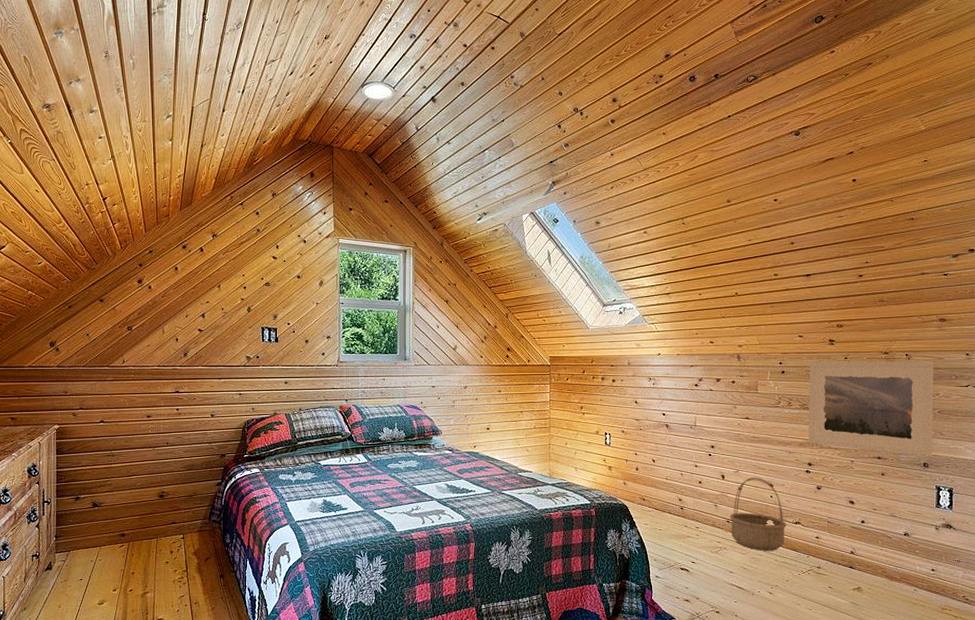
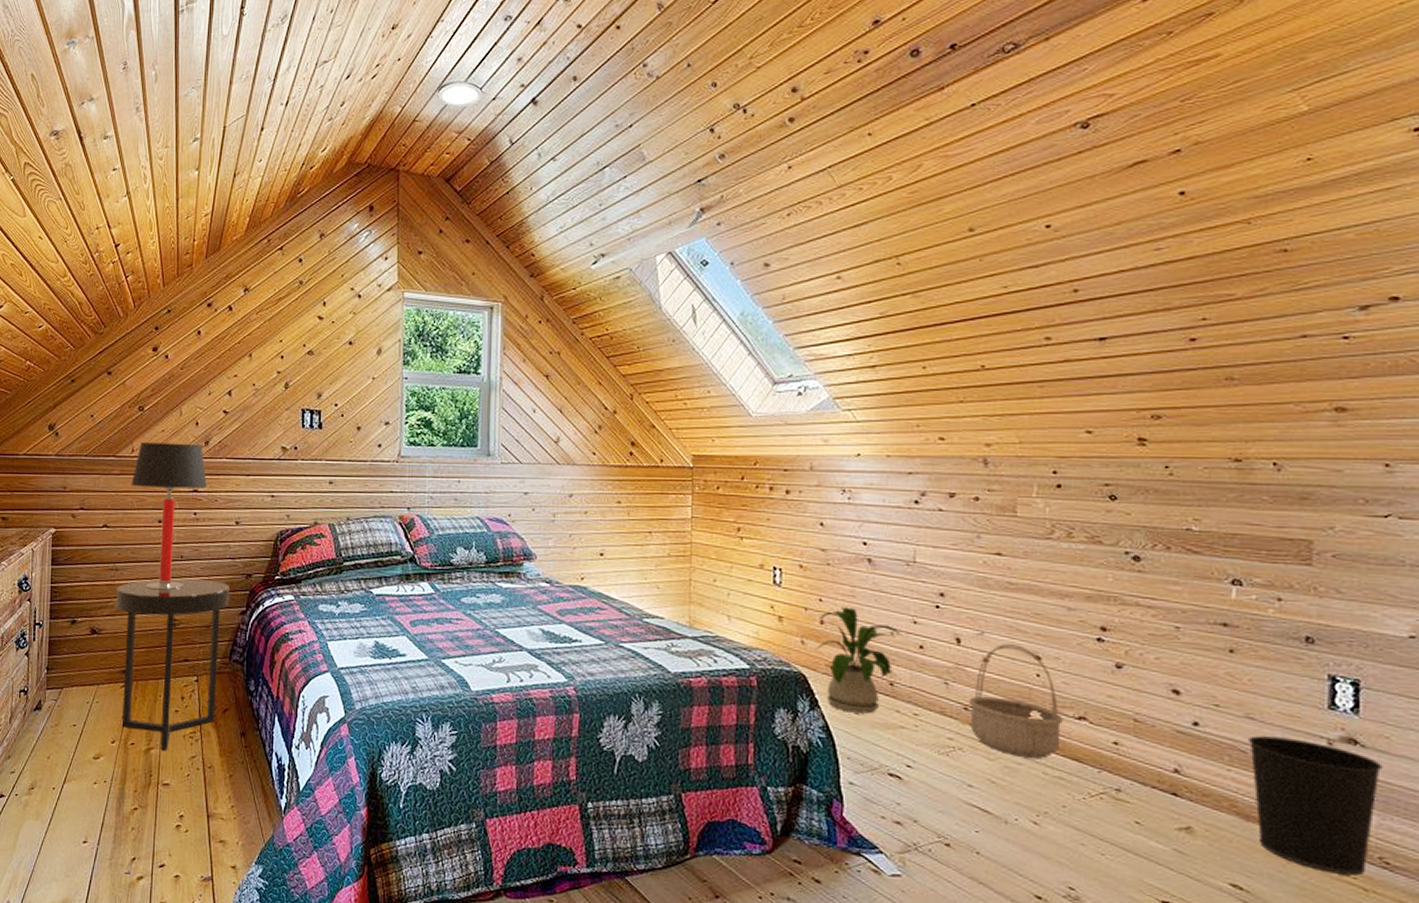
side table: none [114,460,208,593] -> present [116,578,230,750]
table lamp: none [122,355,187,470] -> present [130,442,207,590]
house plant: none [633,458,688,529] -> present [816,607,902,714]
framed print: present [809,361,934,457] -> none [1101,470,1325,627]
wastebasket: none [892,527,965,609] -> present [1247,735,1383,876]

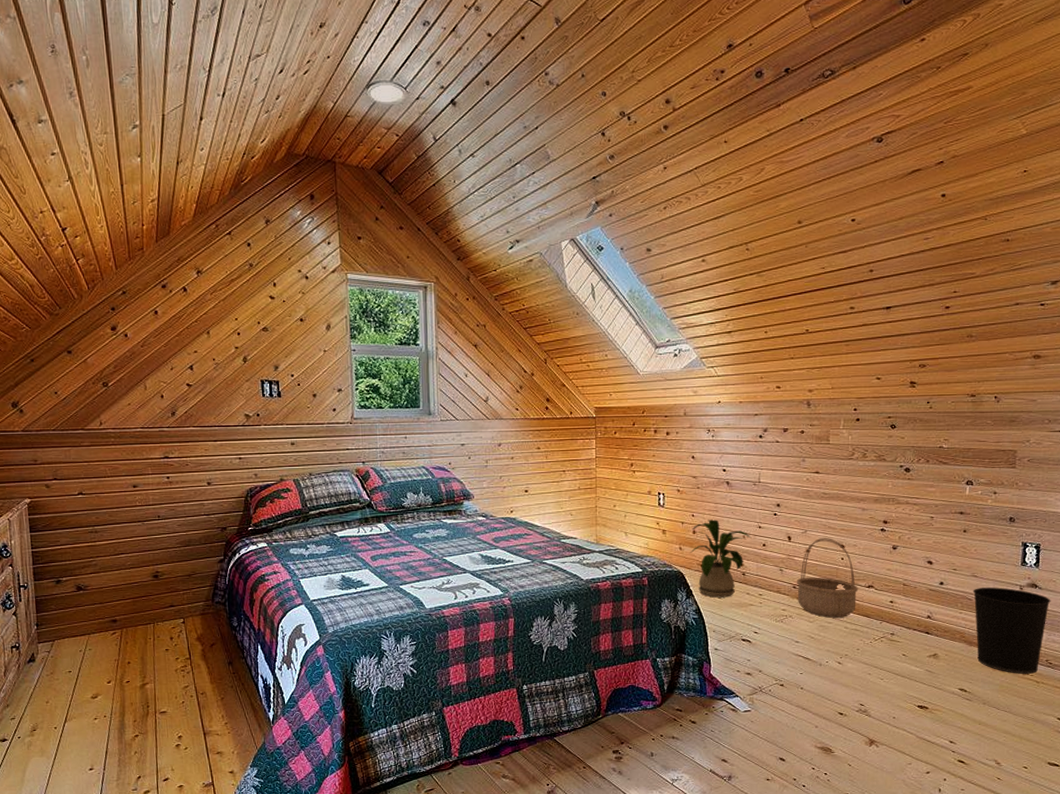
side table: present [116,578,230,750] -> none [98,535,208,684]
table lamp: present [130,442,207,590] -> none [101,415,178,547]

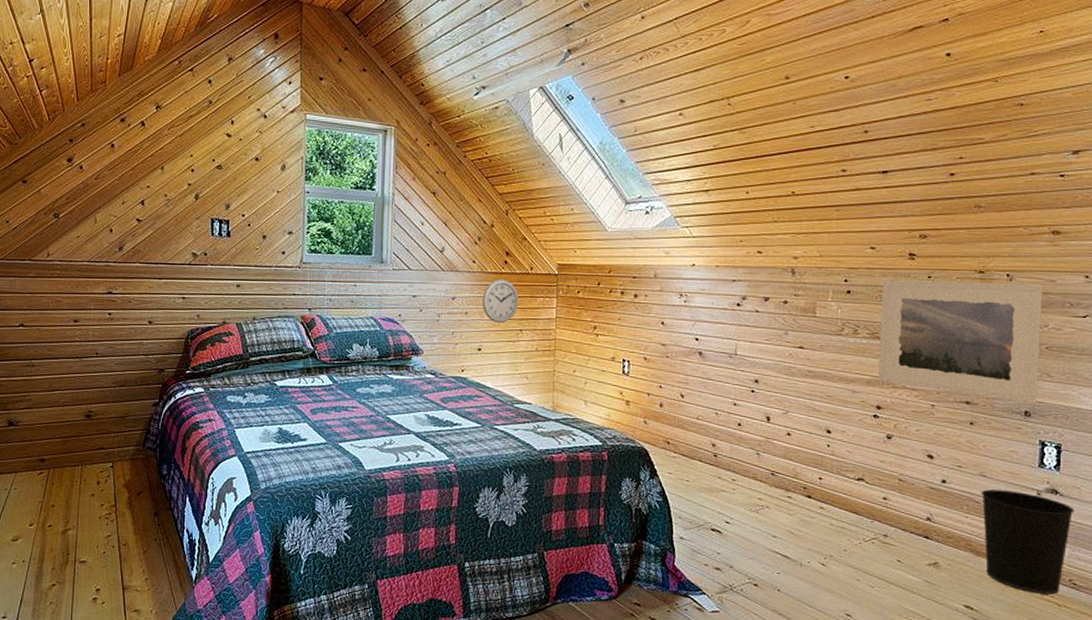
wall clock: none [526,424,560,466] -> present [482,278,518,324]
house plant: present [690,519,751,598] -> none [656,392,724,480]
basket: present [796,538,858,618] -> none [775,421,846,513]
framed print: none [884,404,1026,510] -> present [878,279,1043,403]

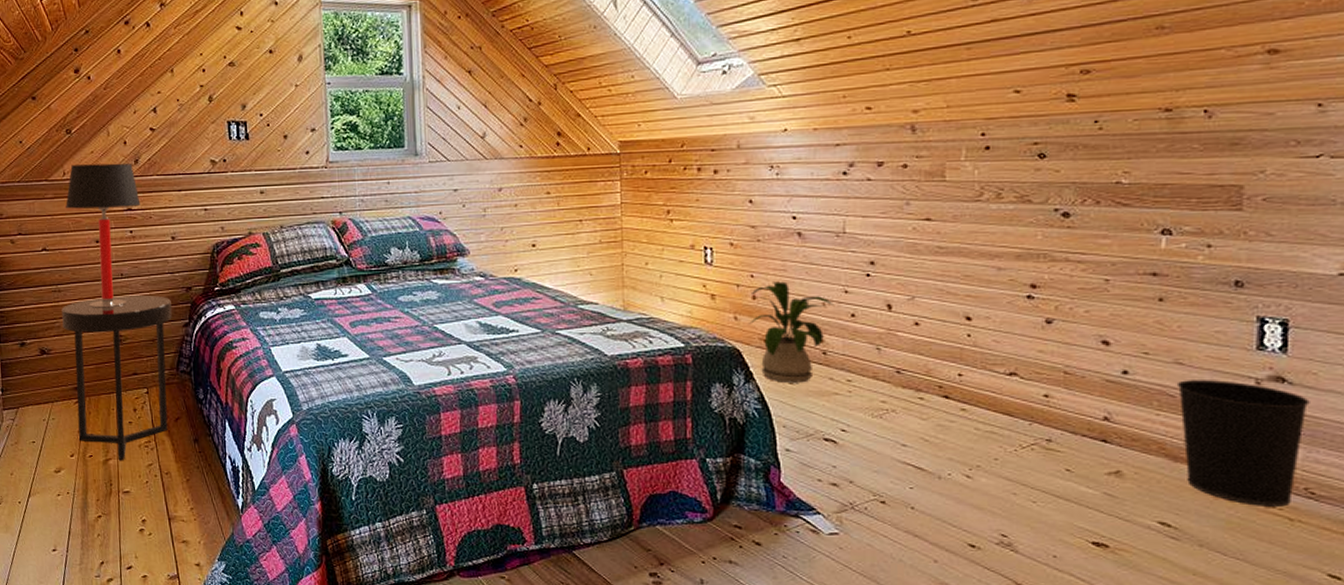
side table: none [33,373,143,531] -> present [61,295,172,460]
table lamp: none [46,247,121,384] -> present [65,163,141,308]
wall clock: present [482,278,518,324] -> none [533,163,575,215]
house plant: none [656,392,724,480] -> present [749,281,833,383]
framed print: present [878,279,1043,403] -> none [1031,119,1256,271]

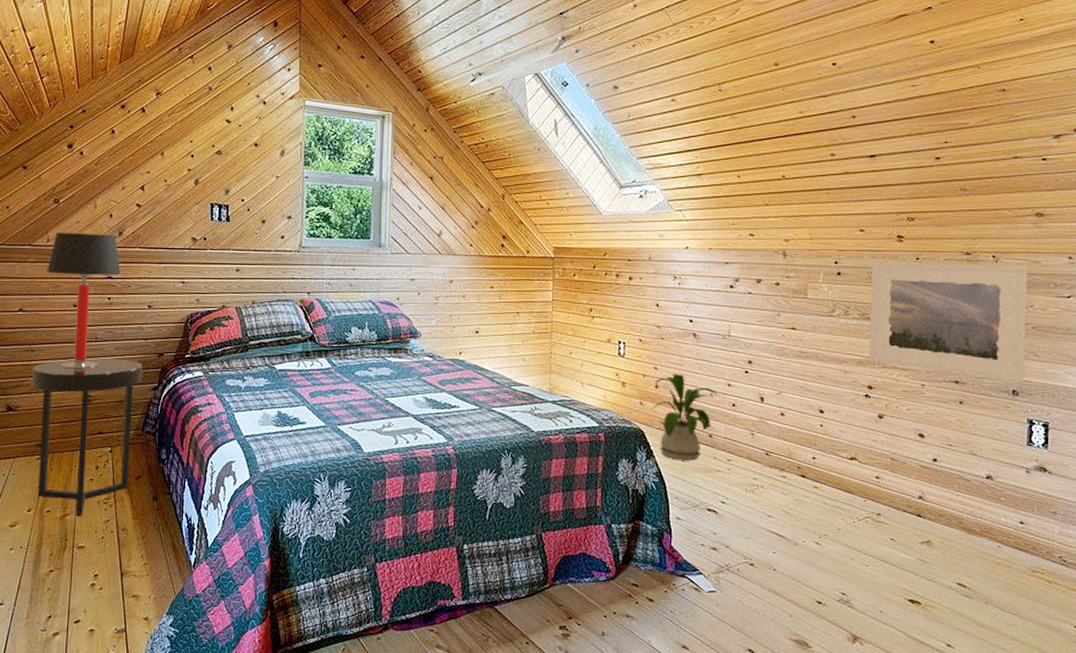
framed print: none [1031,119,1256,271] -> present [869,261,1028,382]
wastebasket: present [1176,380,1310,507] -> none [971,468,1063,572]

